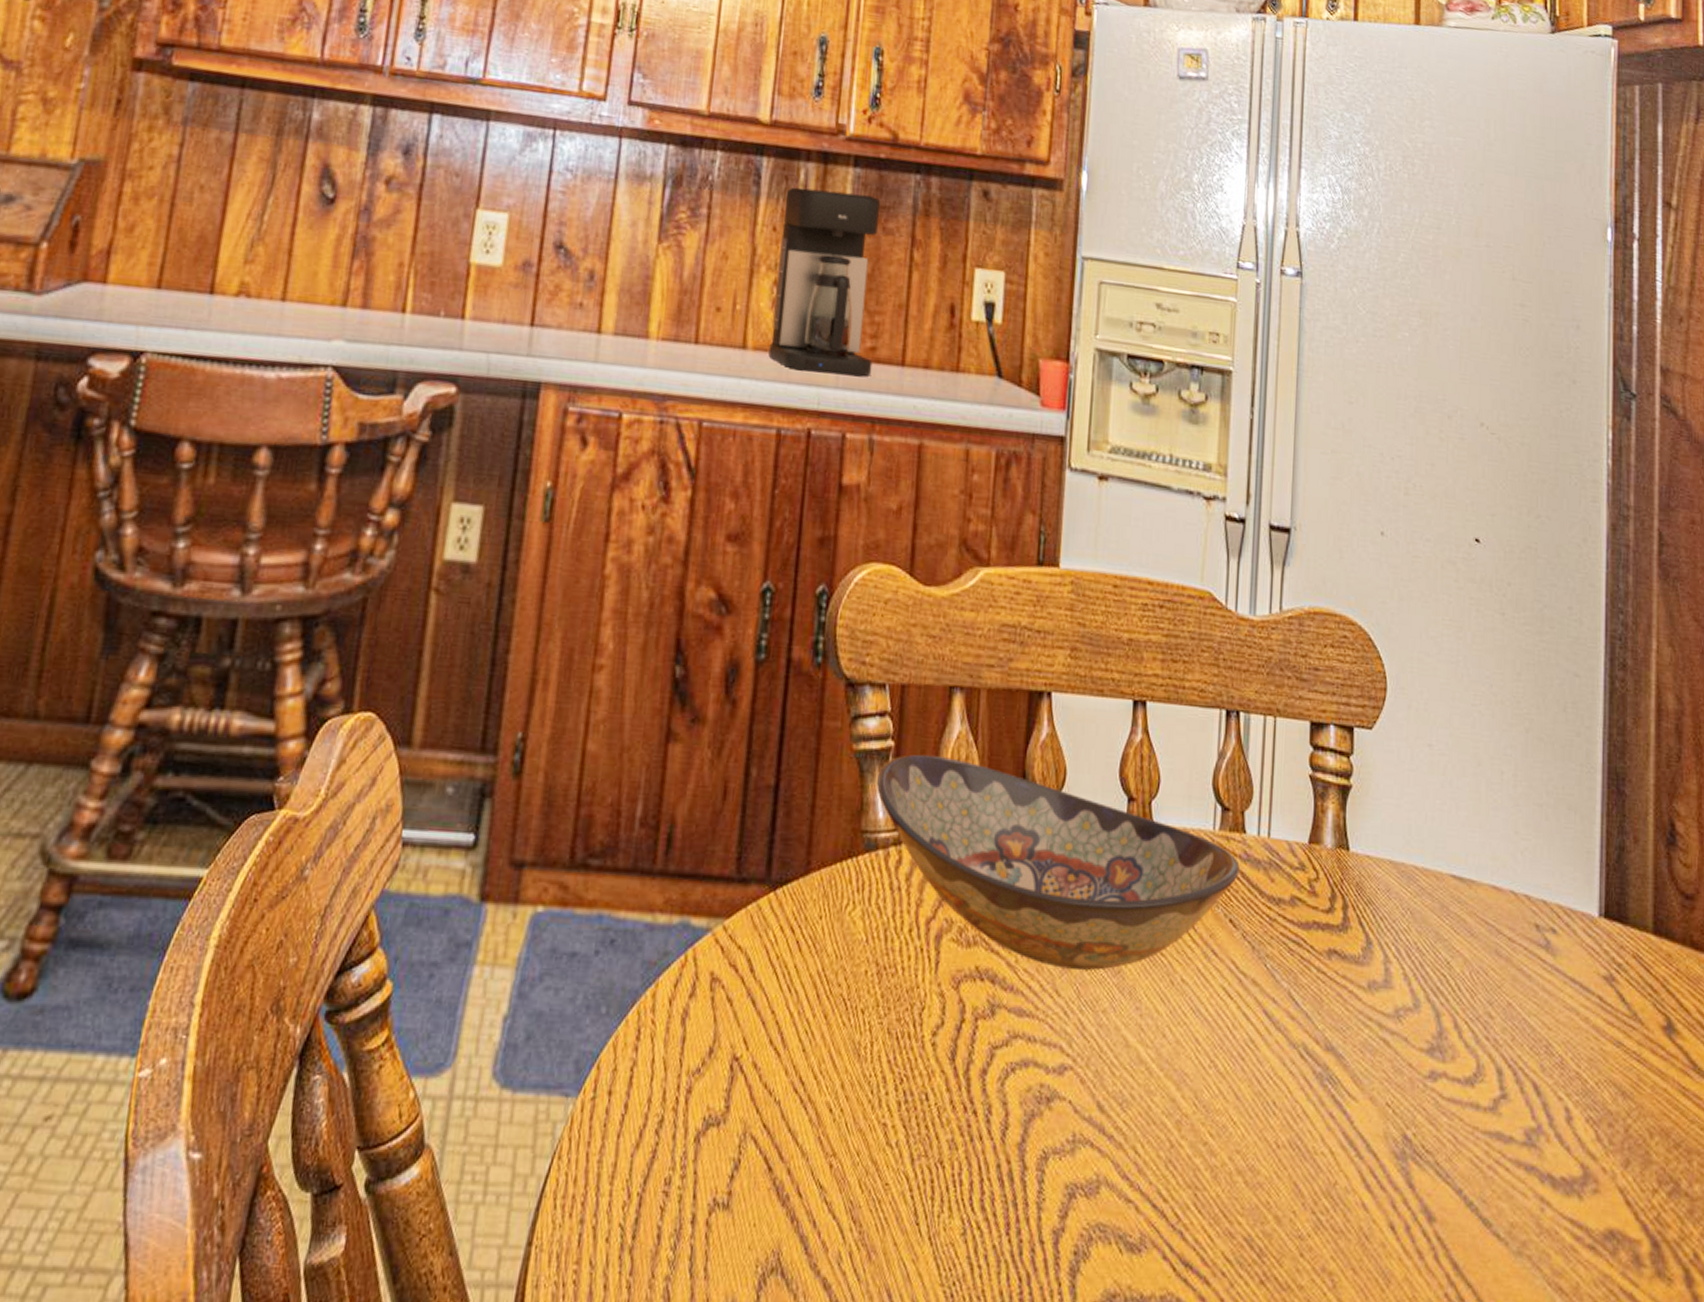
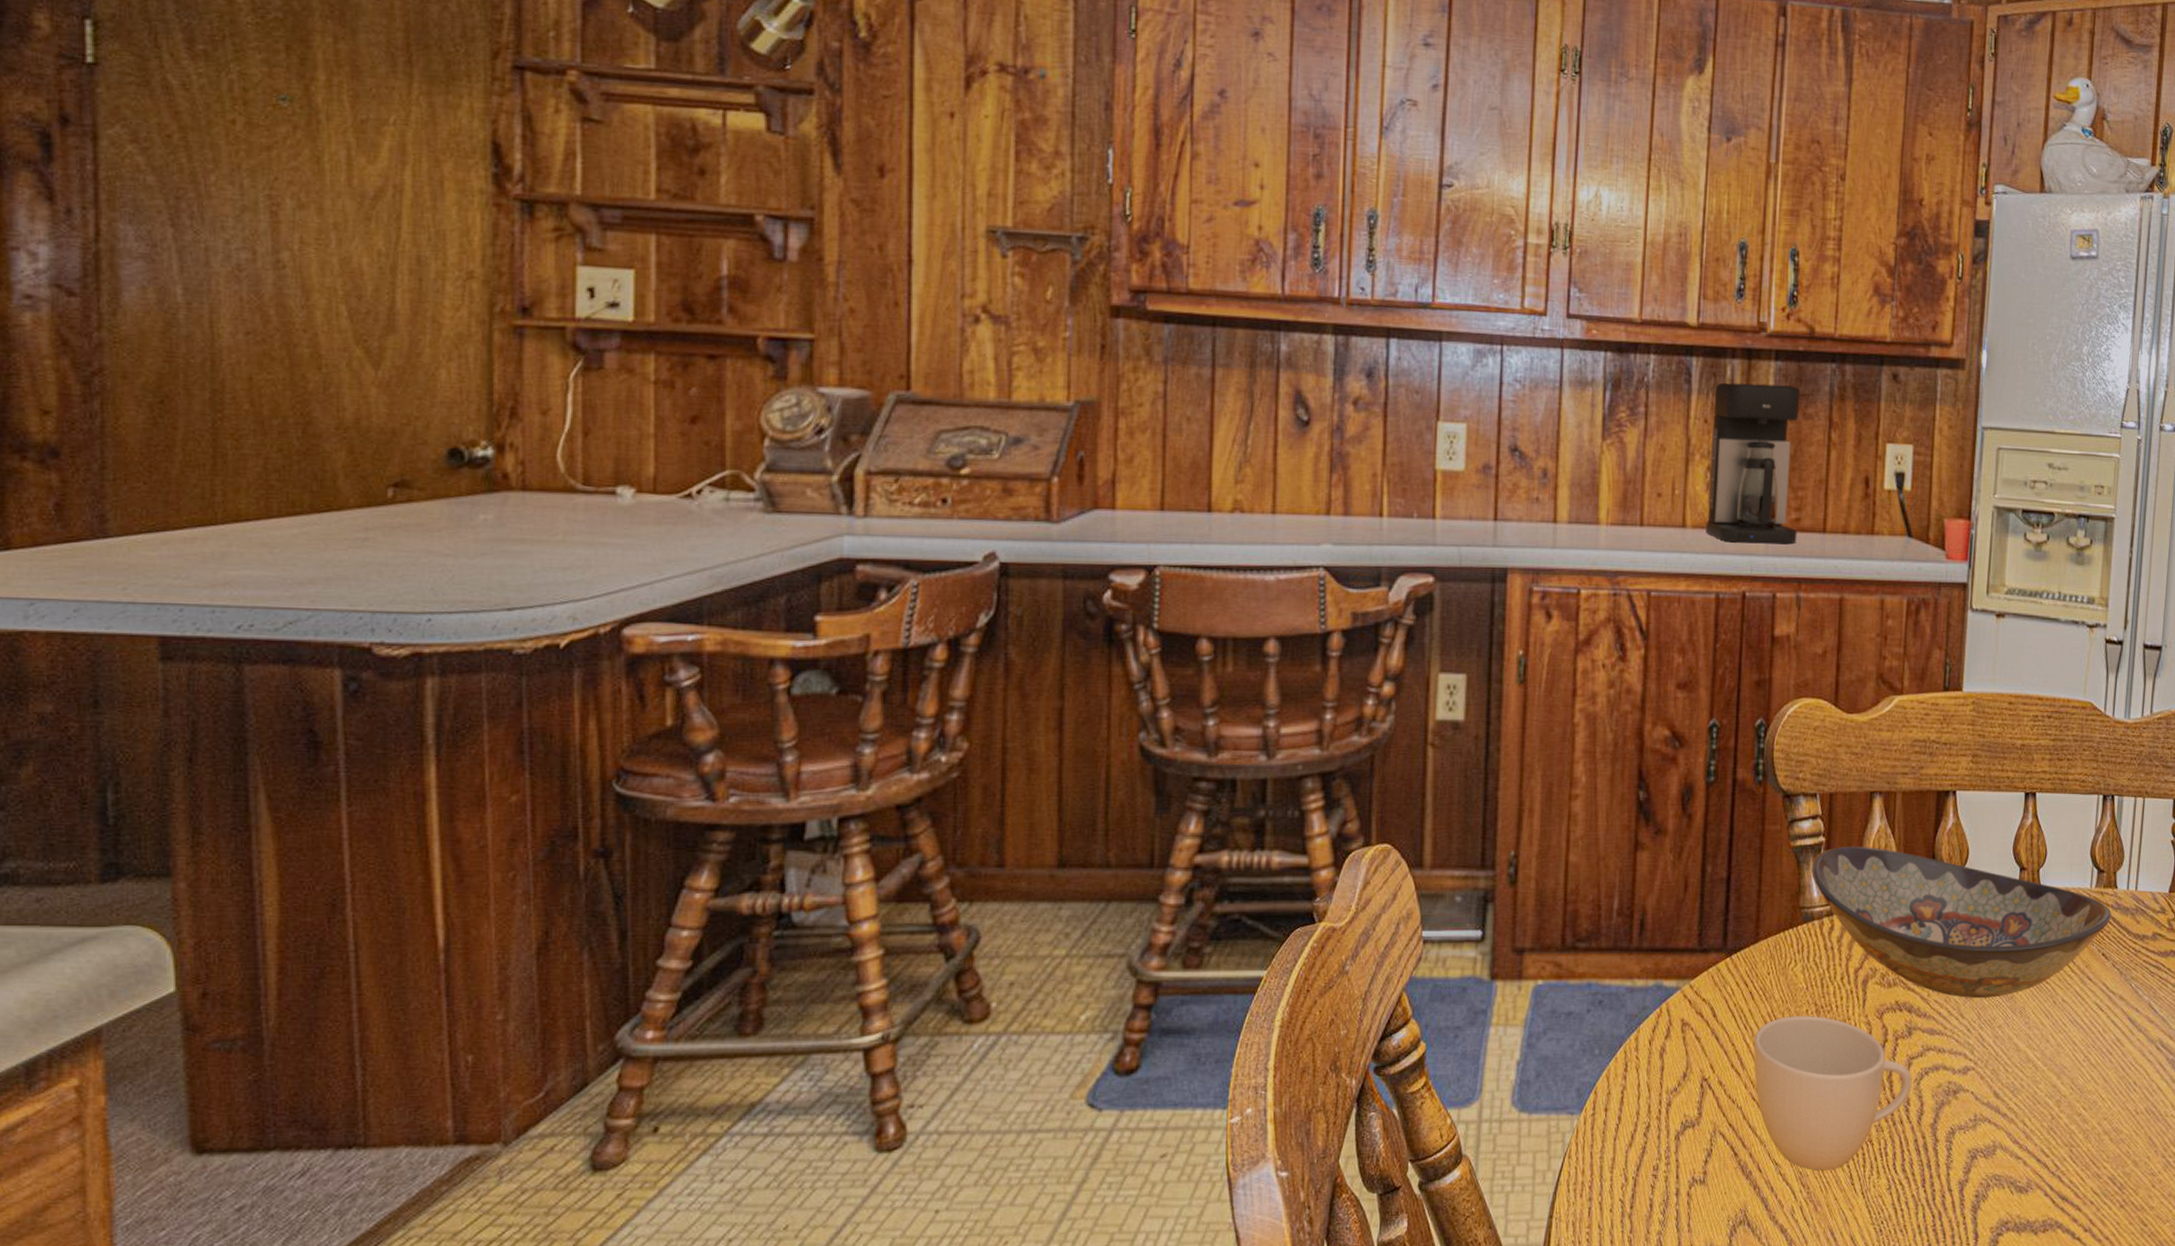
cup: none [797,978,995,1201] -> present [1753,1016,1913,1171]

